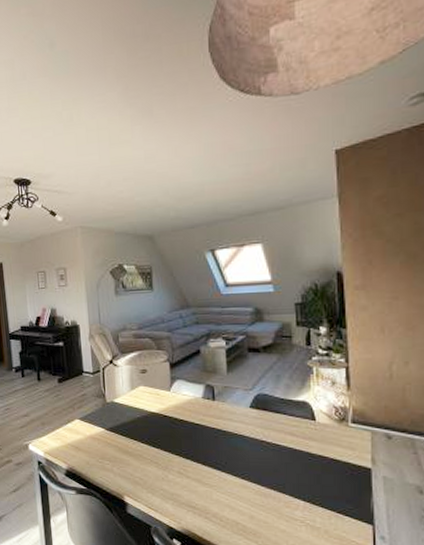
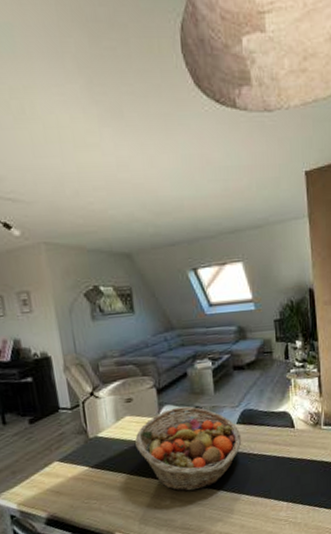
fruit basket: none [147,384,254,469] -> present [135,406,242,492]

